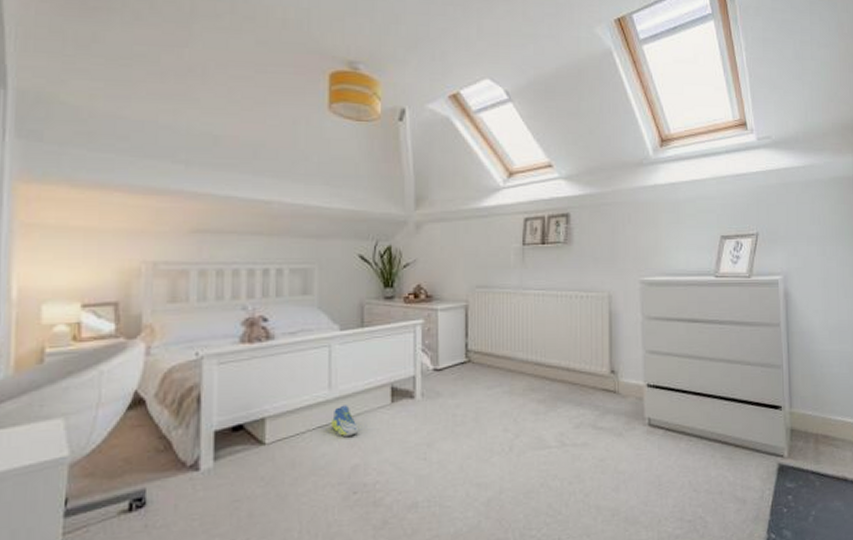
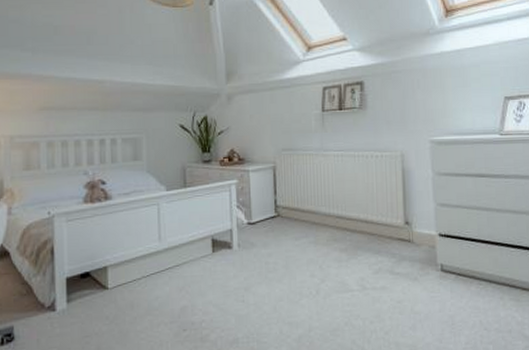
sneaker: present [330,405,359,436] -> none [162,255,186,282]

